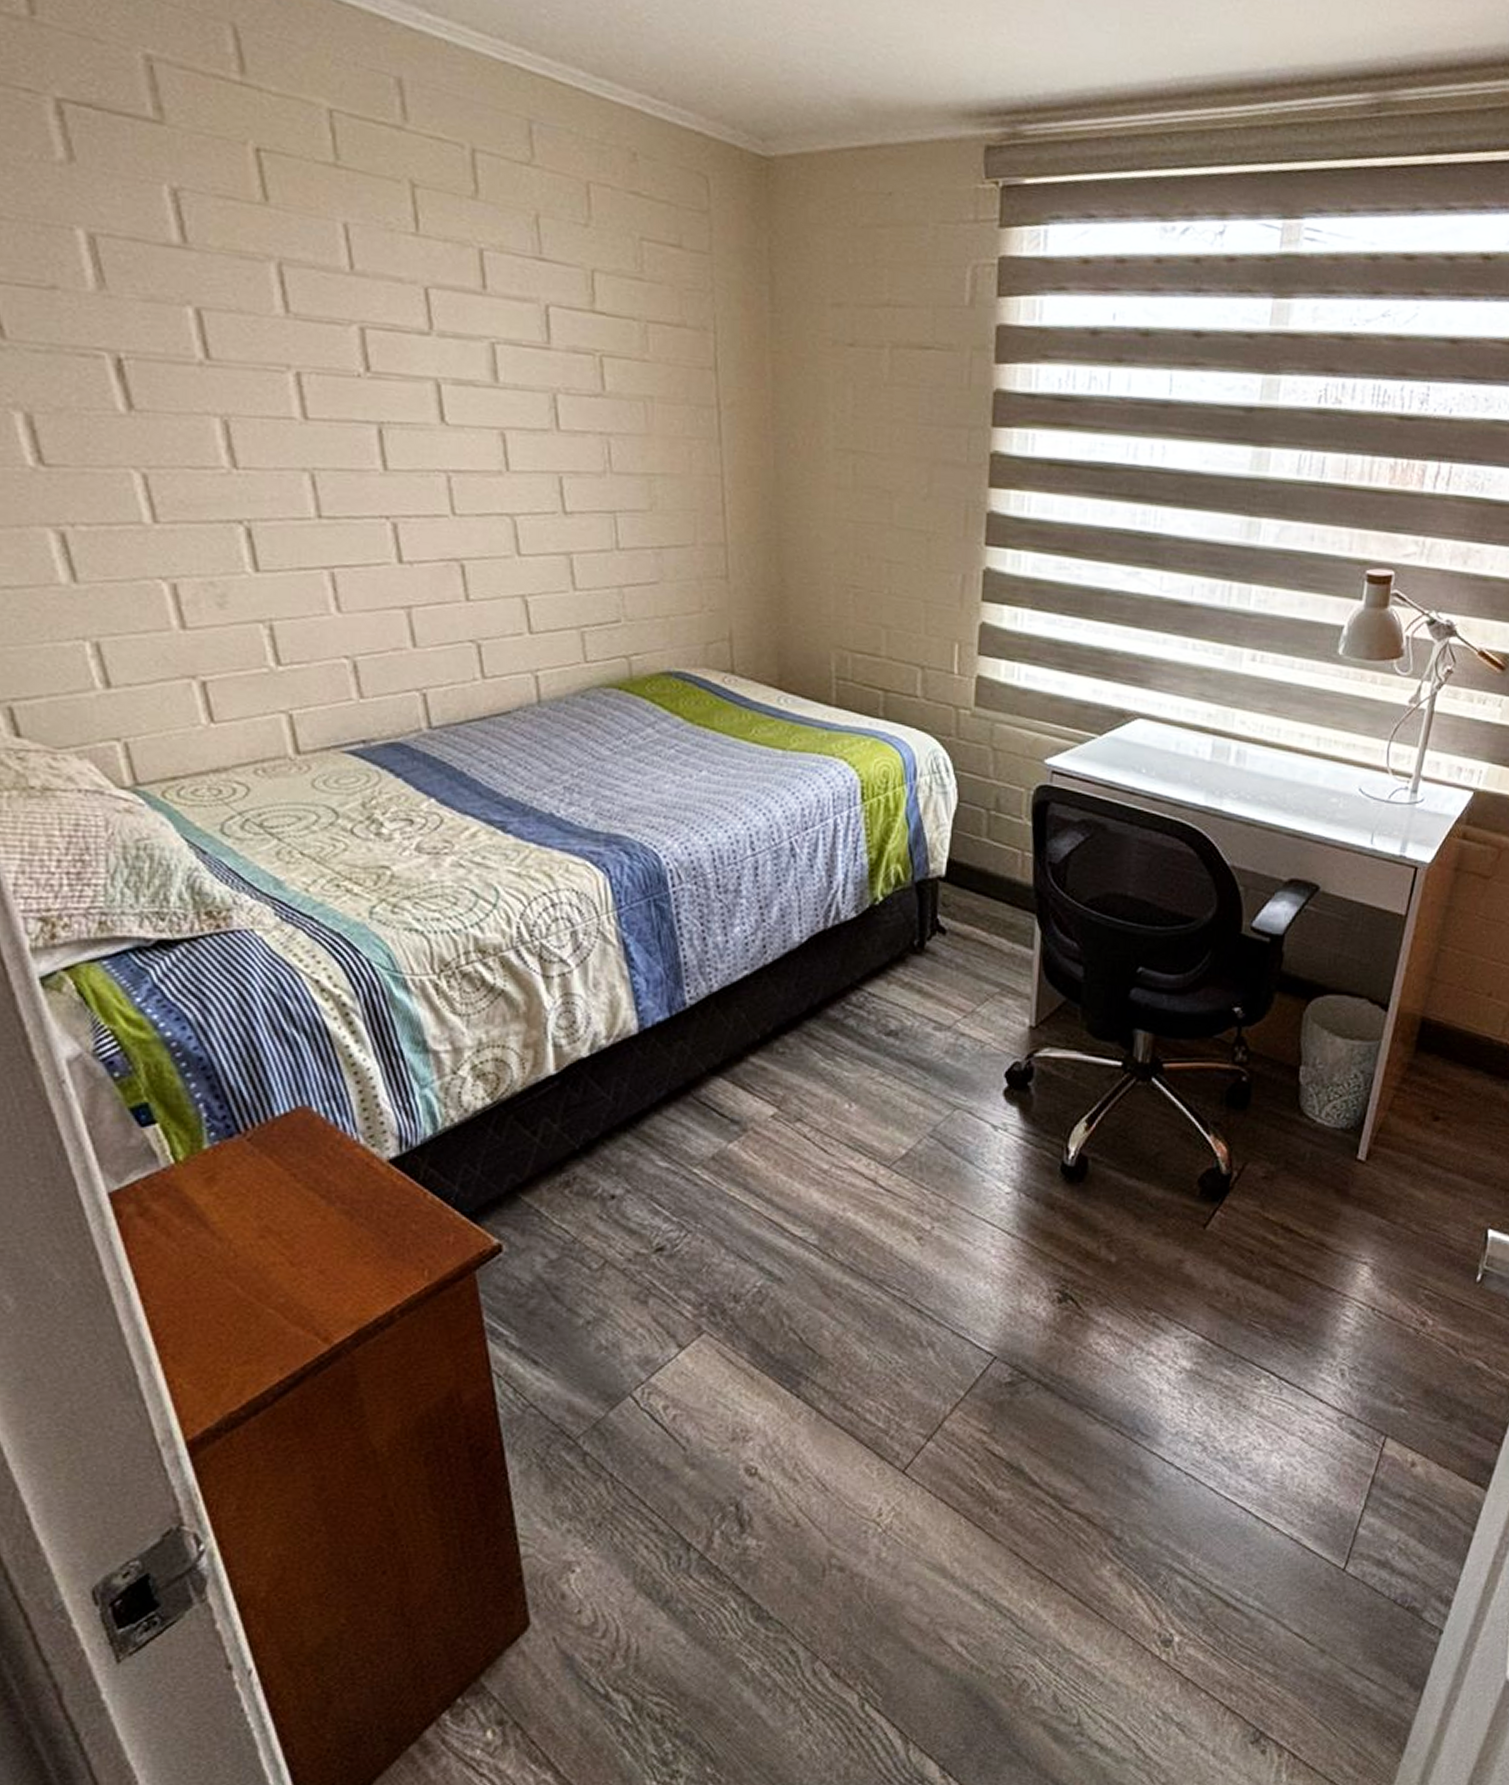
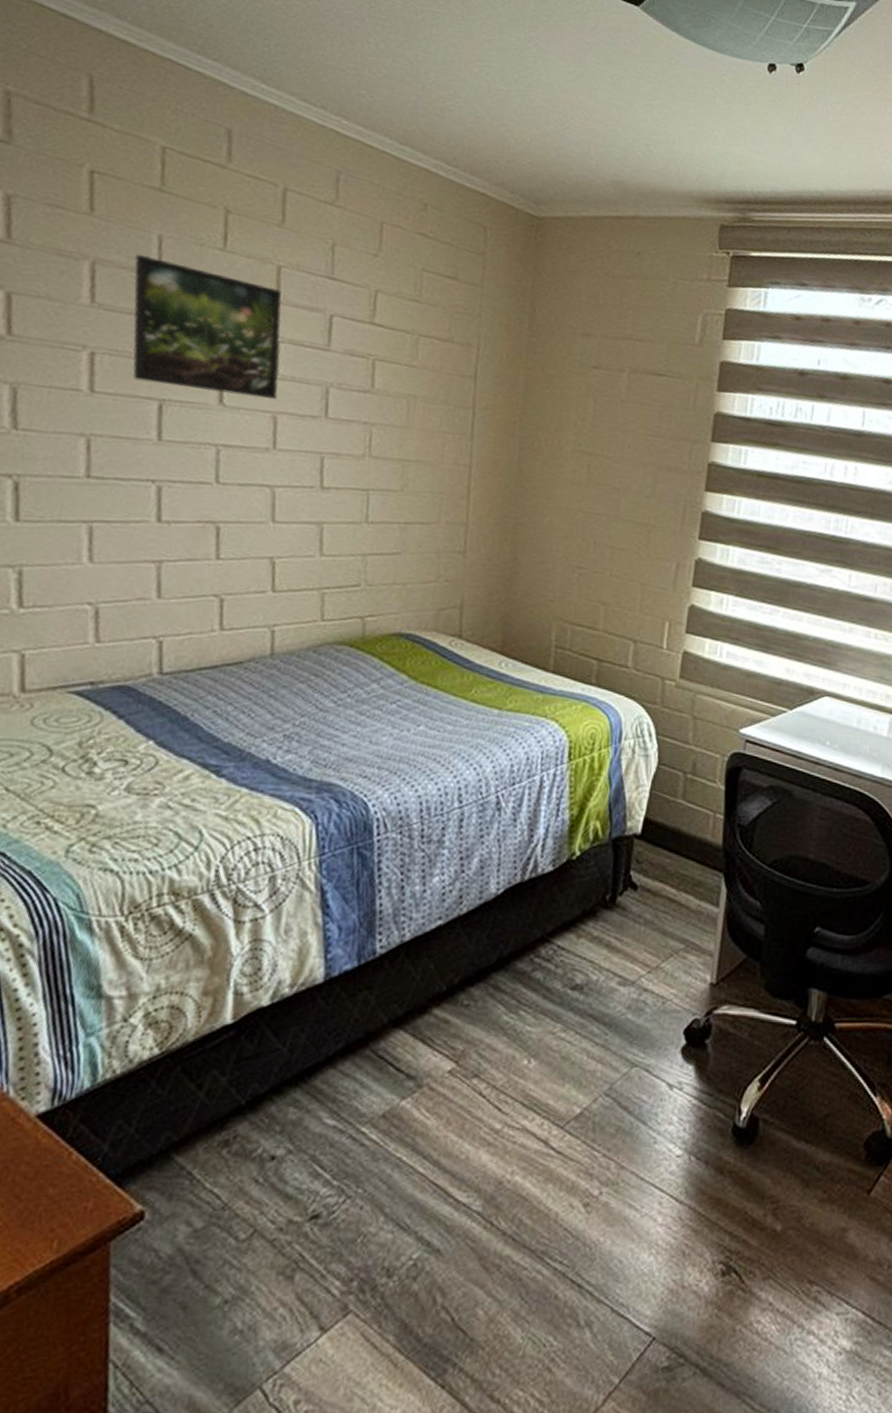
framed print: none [323,249,502,413] -> present [133,255,282,400]

